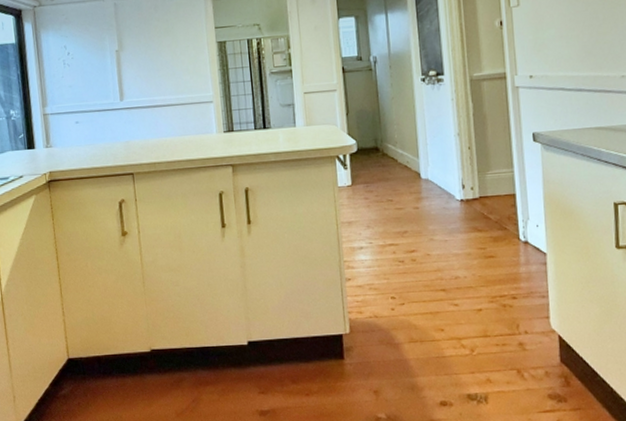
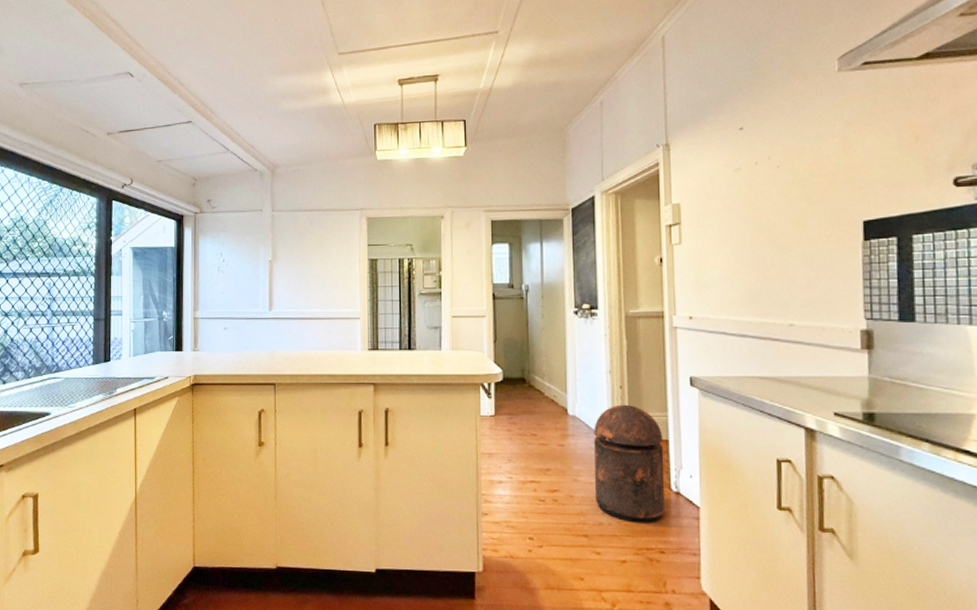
trash can: none [446,164,516,273] -> present [594,404,666,523]

